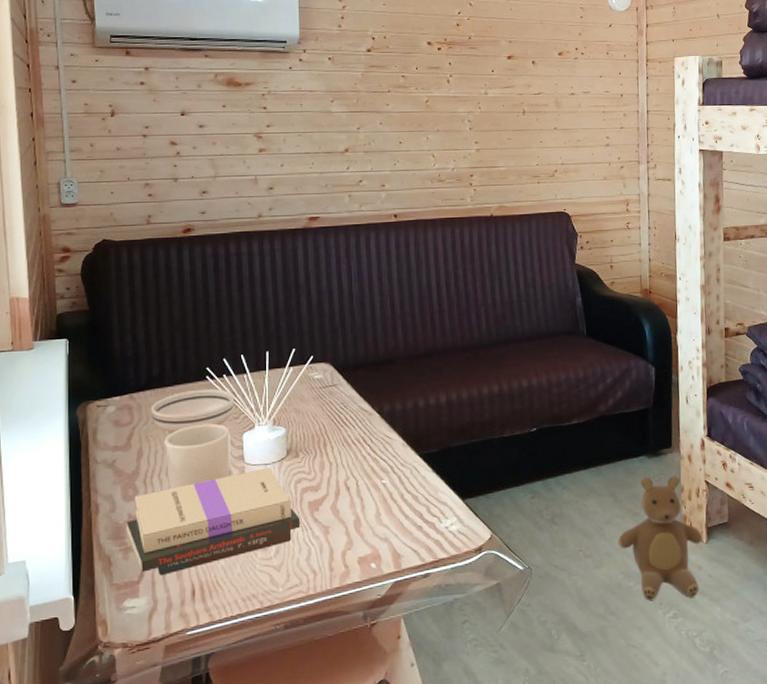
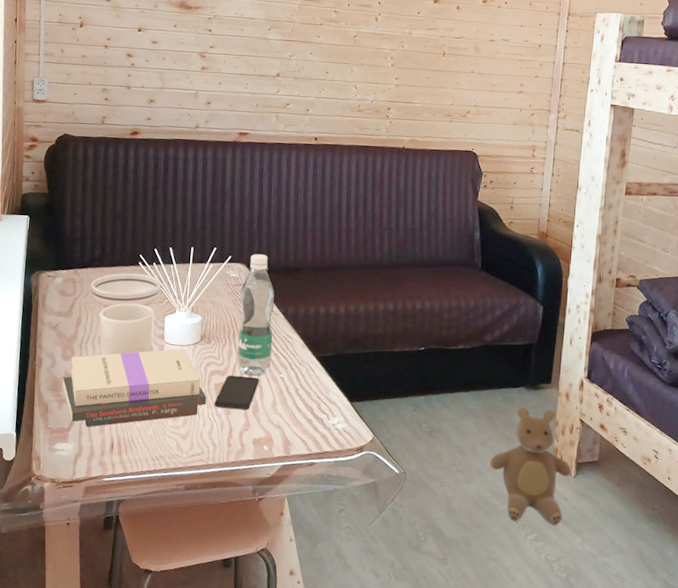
mobile phone: none [310,487,359,529] -> present [214,374,260,411]
bottle: none [327,349,370,488] -> present [237,253,275,377]

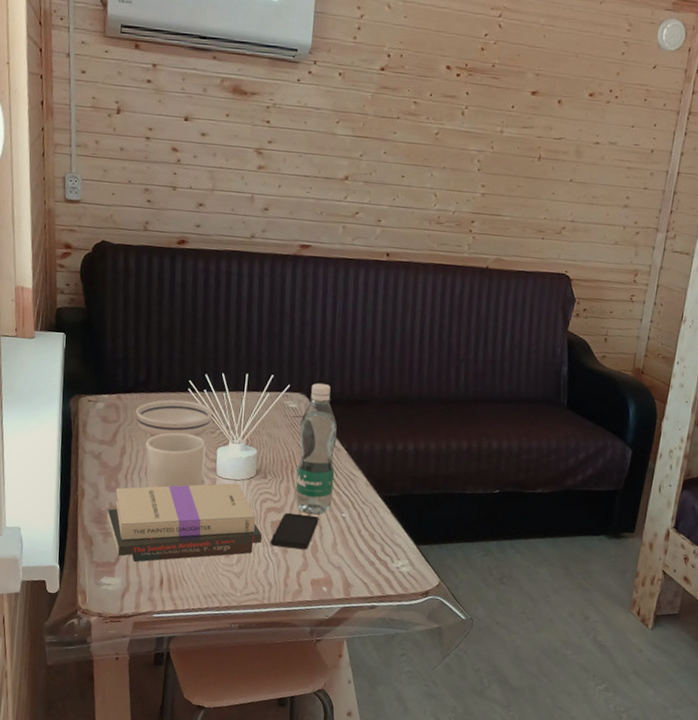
teddy bear: present [489,407,572,525] -> none [562,556,650,676]

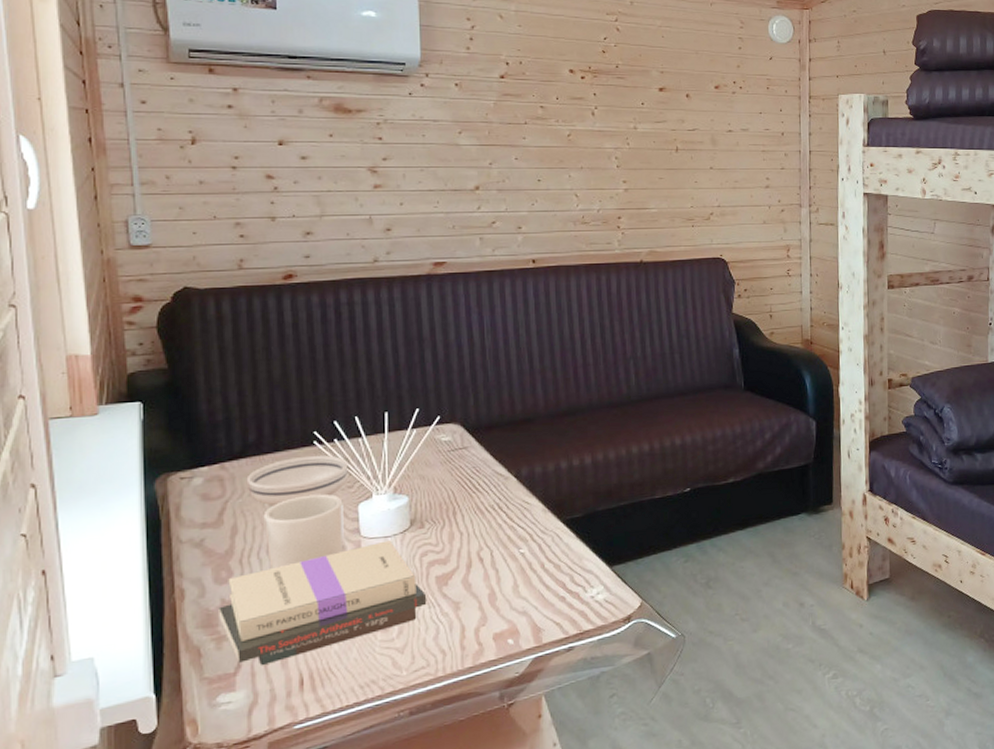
mobile phone: present [270,512,319,550] -> none [438,558,494,606]
bottle: present [295,383,338,515] -> none [457,408,506,559]

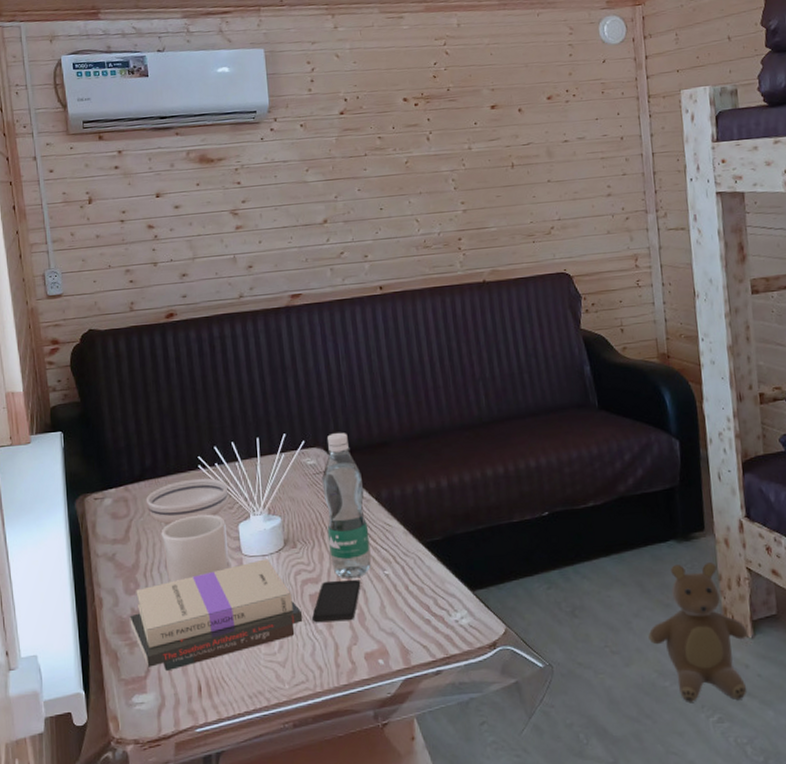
mobile phone: none [438,558,494,606] -> present [312,579,361,623]
bottle: none [457,408,506,559] -> present [321,432,371,579]
teddy bear: none [776,533,864,662] -> present [648,562,748,702]

